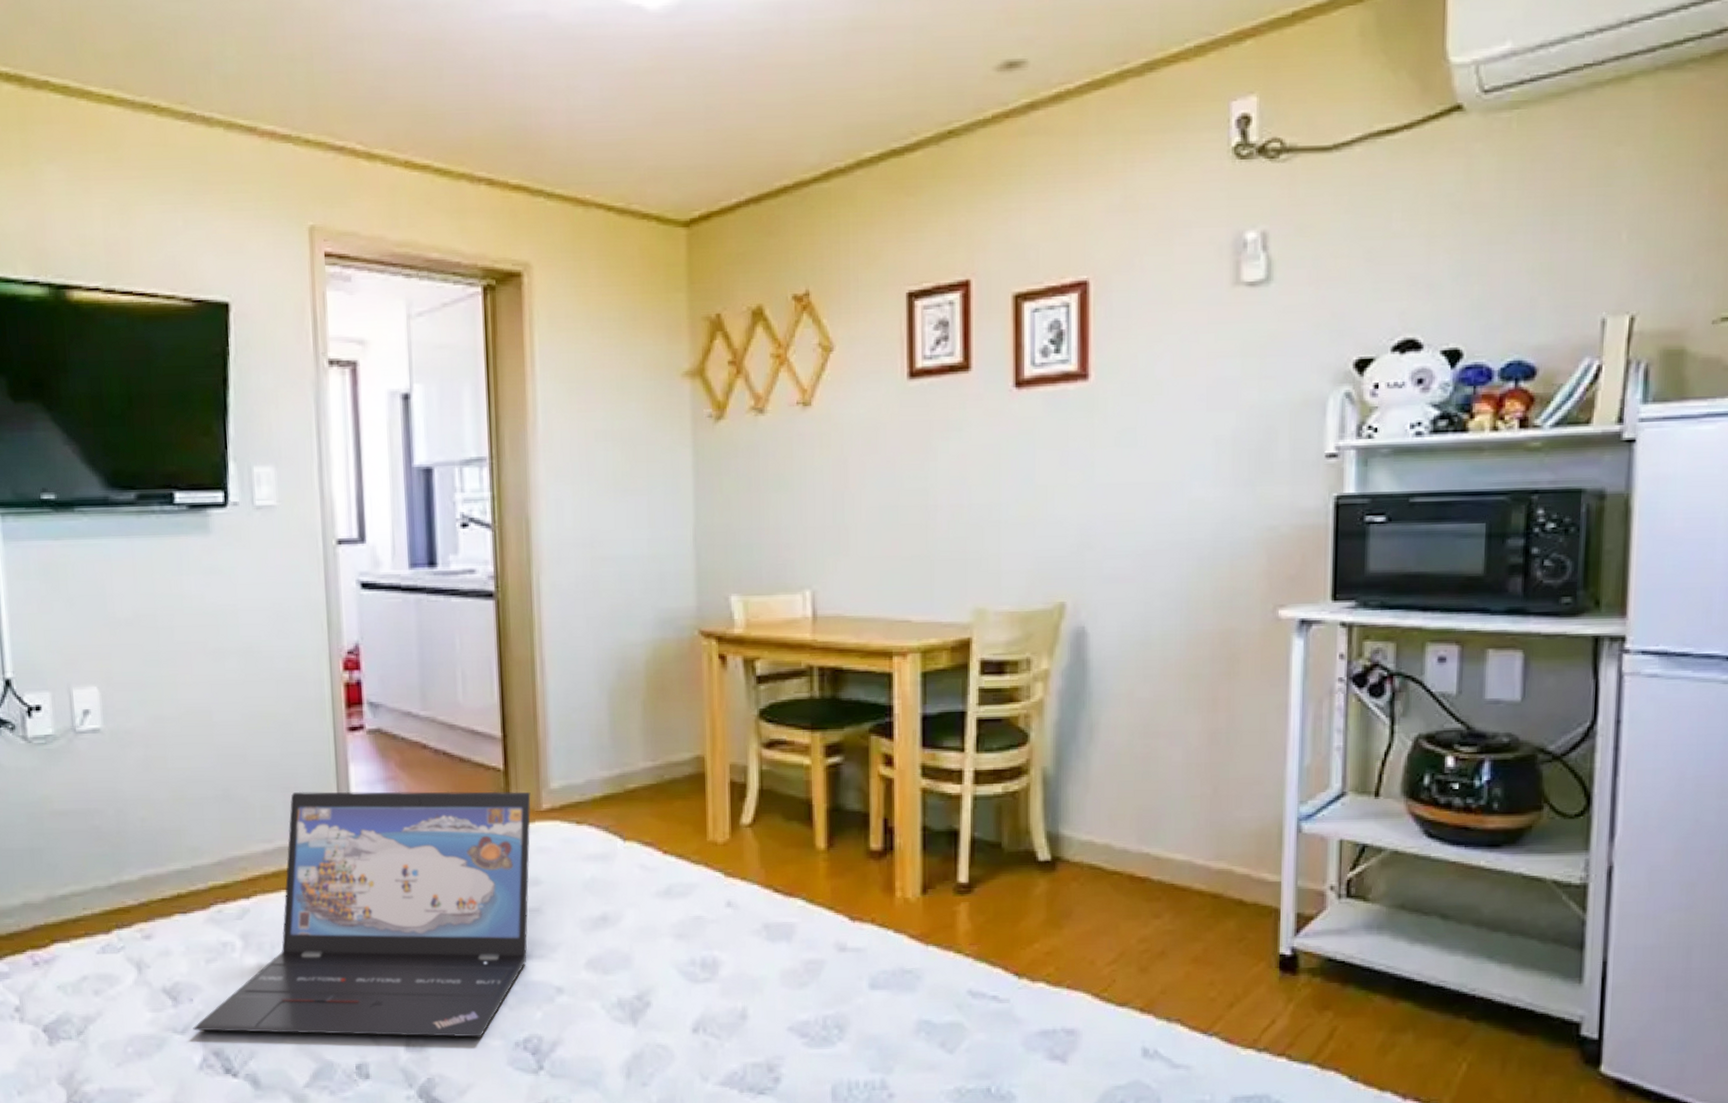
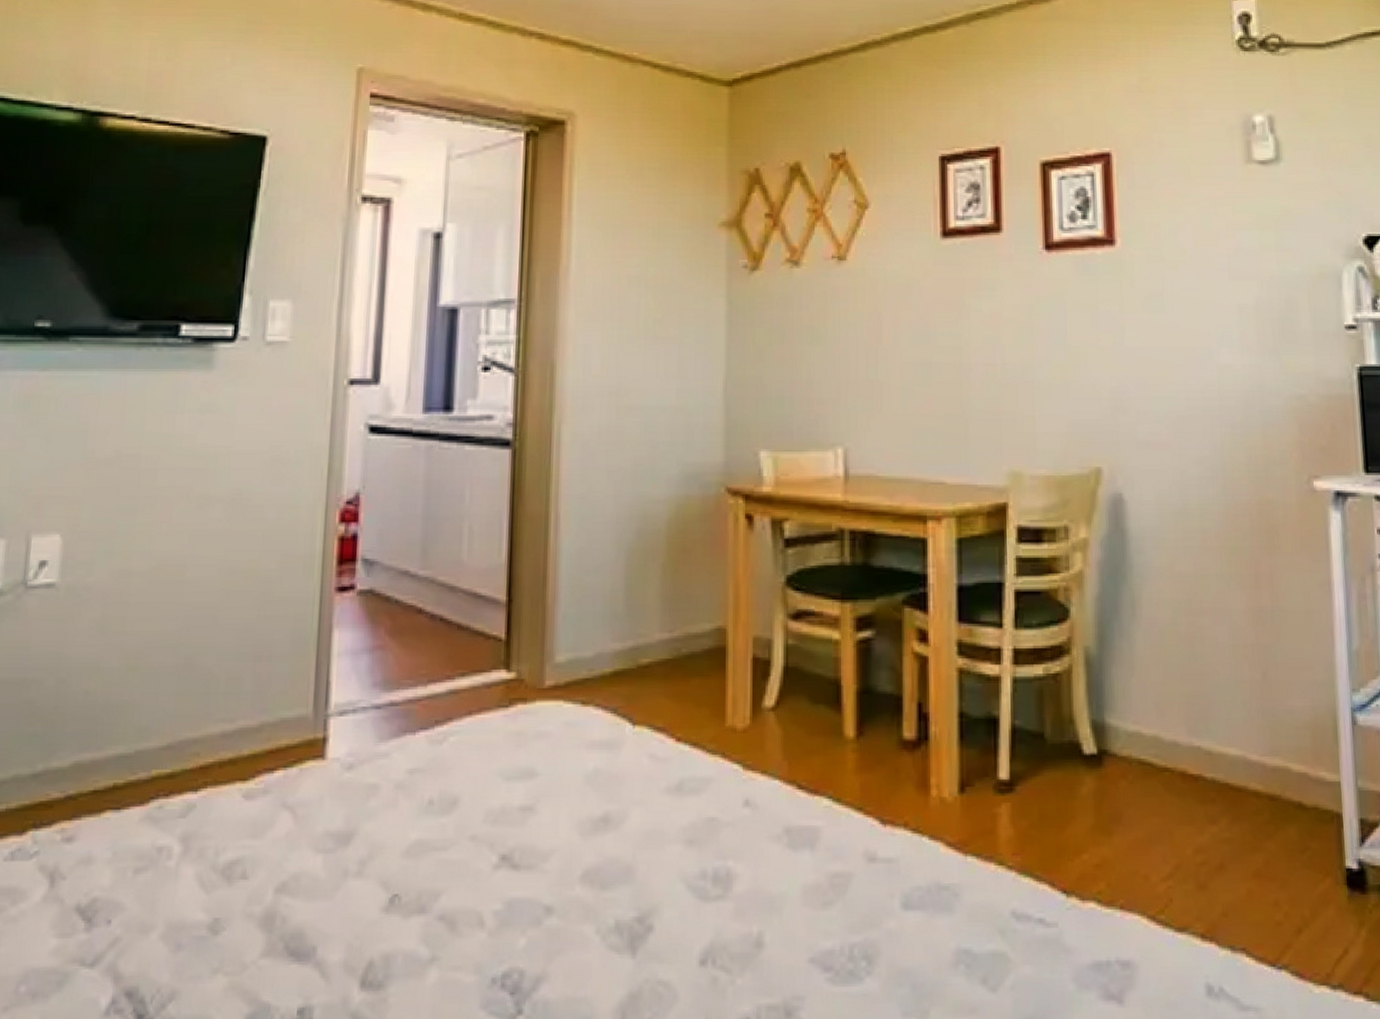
laptop: present [193,791,531,1038] -> none [105,661,533,972]

